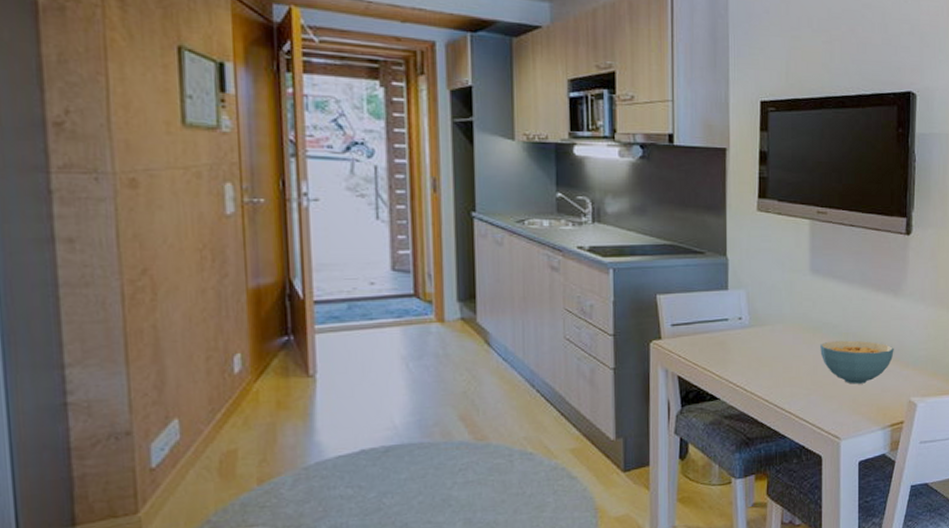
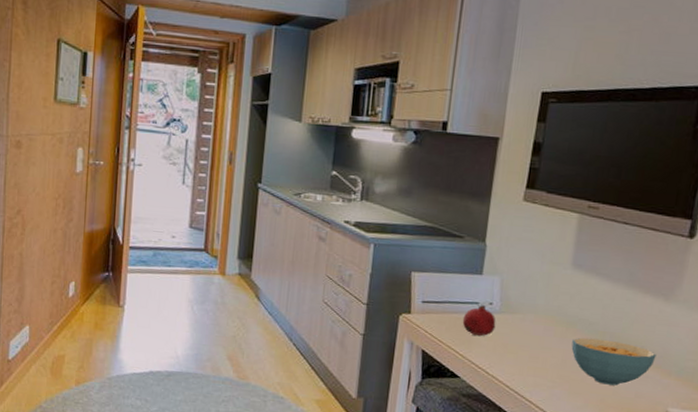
fruit: none [714,320,748,353] -> present [462,304,496,336]

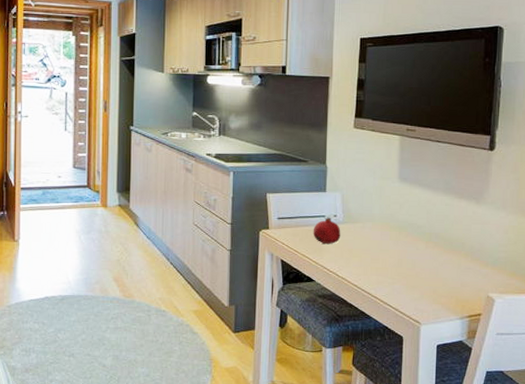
cereal bowl: present [571,337,656,386] -> none [405,239,474,278]

